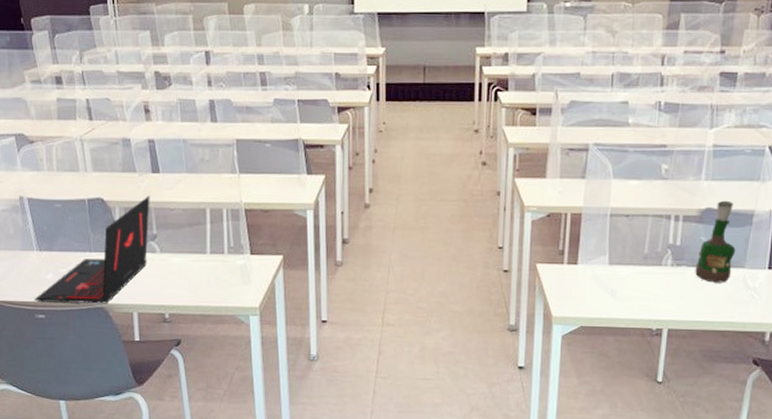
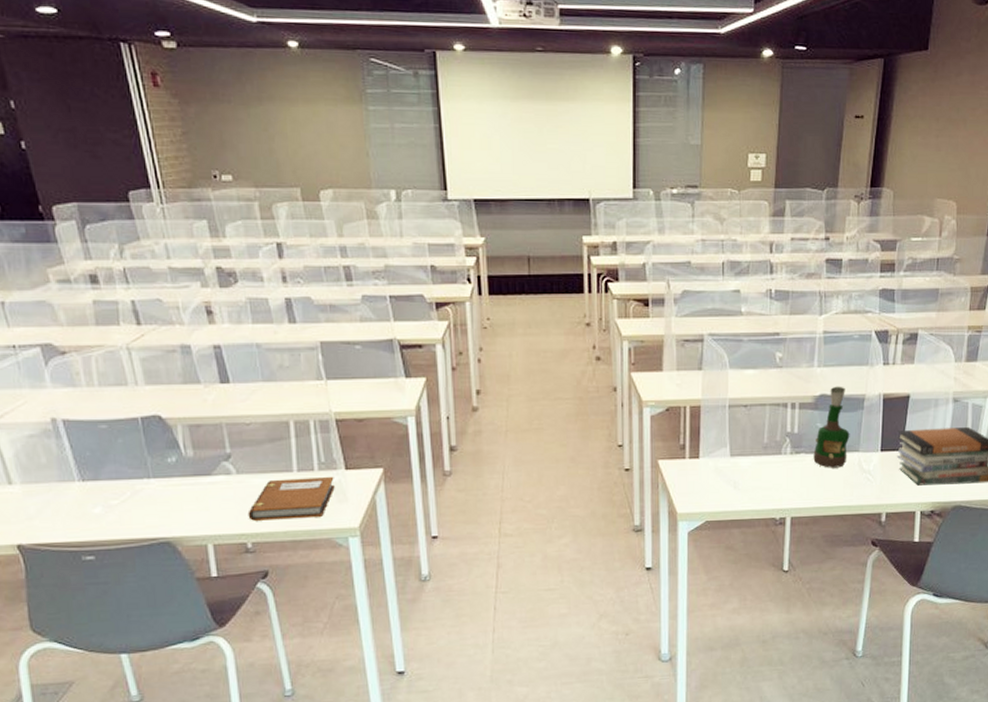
laptop: present [34,195,150,304] -> none [79,409,221,541]
notebook: none [167,259,241,296] -> present [248,477,335,521]

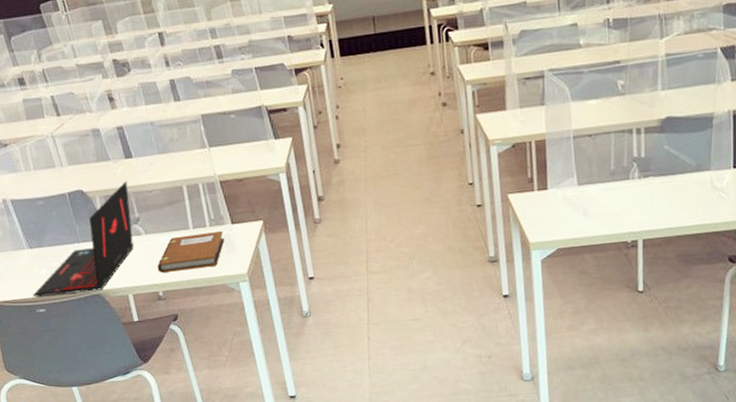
laptop: none [79,409,221,541] -> present [32,181,134,298]
grog bottle: present [813,386,850,468] -> none [662,107,700,189]

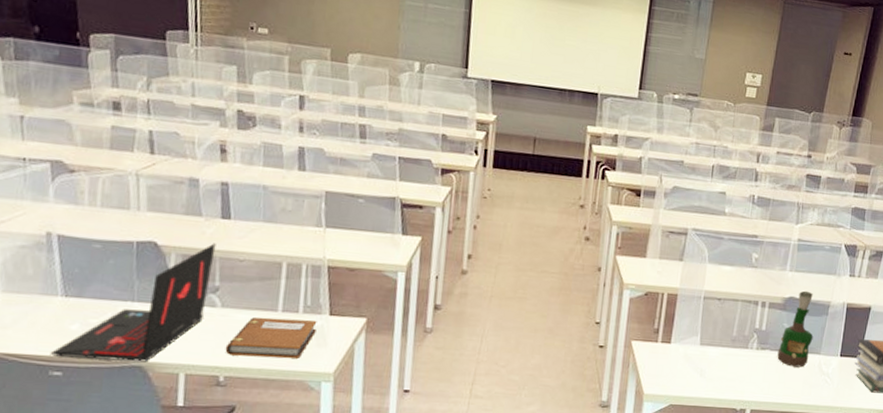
grog bottle: none [662,107,700,189] -> present [777,290,813,368]

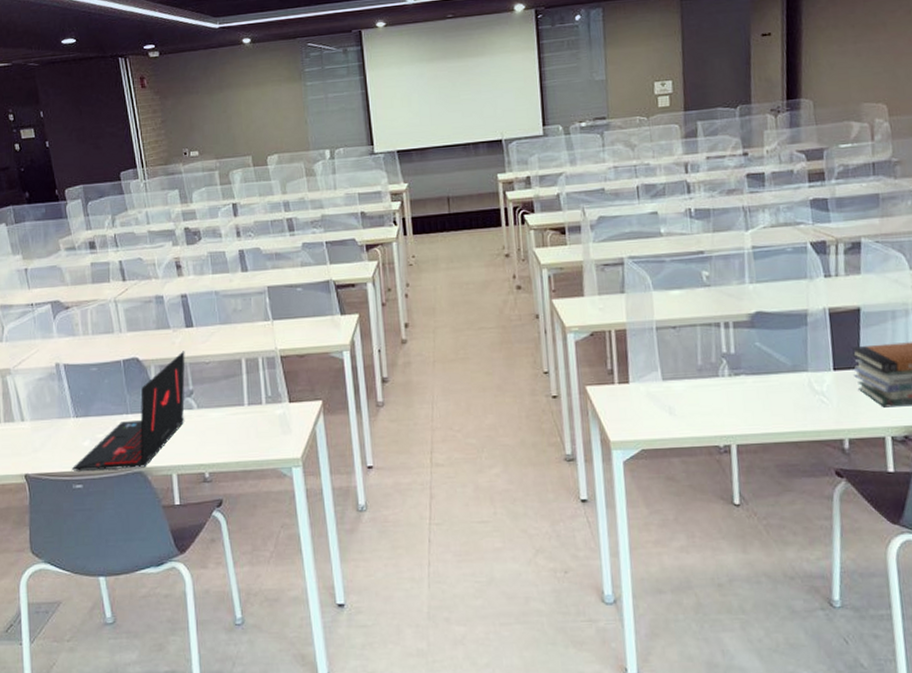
notebook: present [225,317,317,358] -> none [206,410,280,452]
grog bottle: present [777,290,813,368] -> none [754,302,795,390]

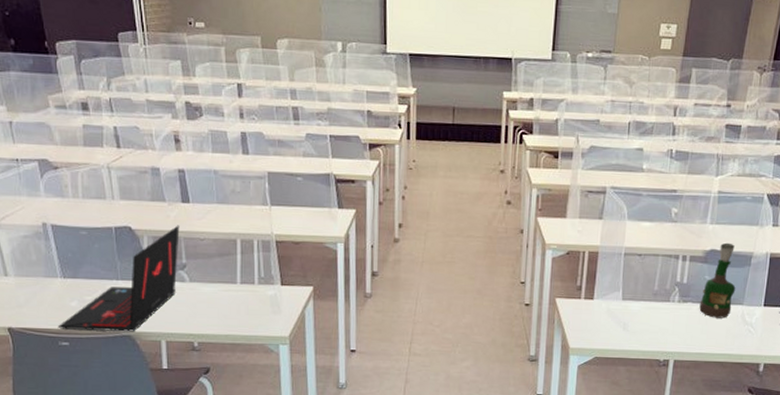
grog bottle: none [754,302,795,390] -> present [699,242,736,319]

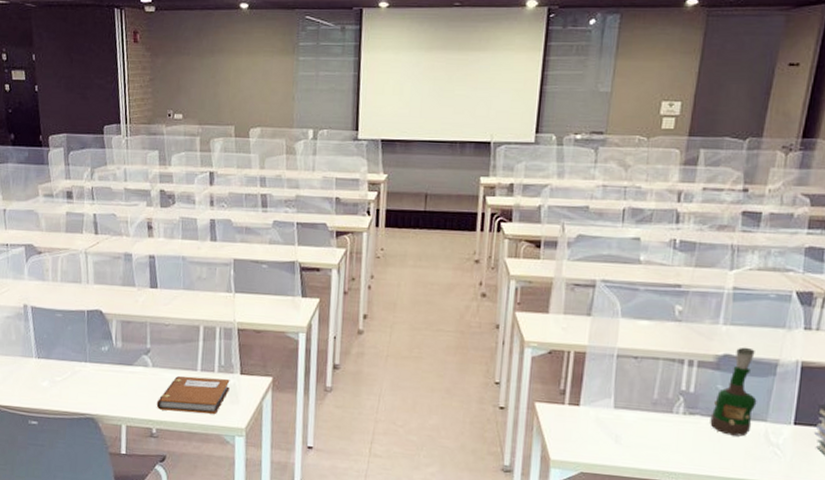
laptop: present [57,225,180,332] -> none [29,310,147,415]
notebook: none [196,289,271,325] -> present [156,376,230,414]

